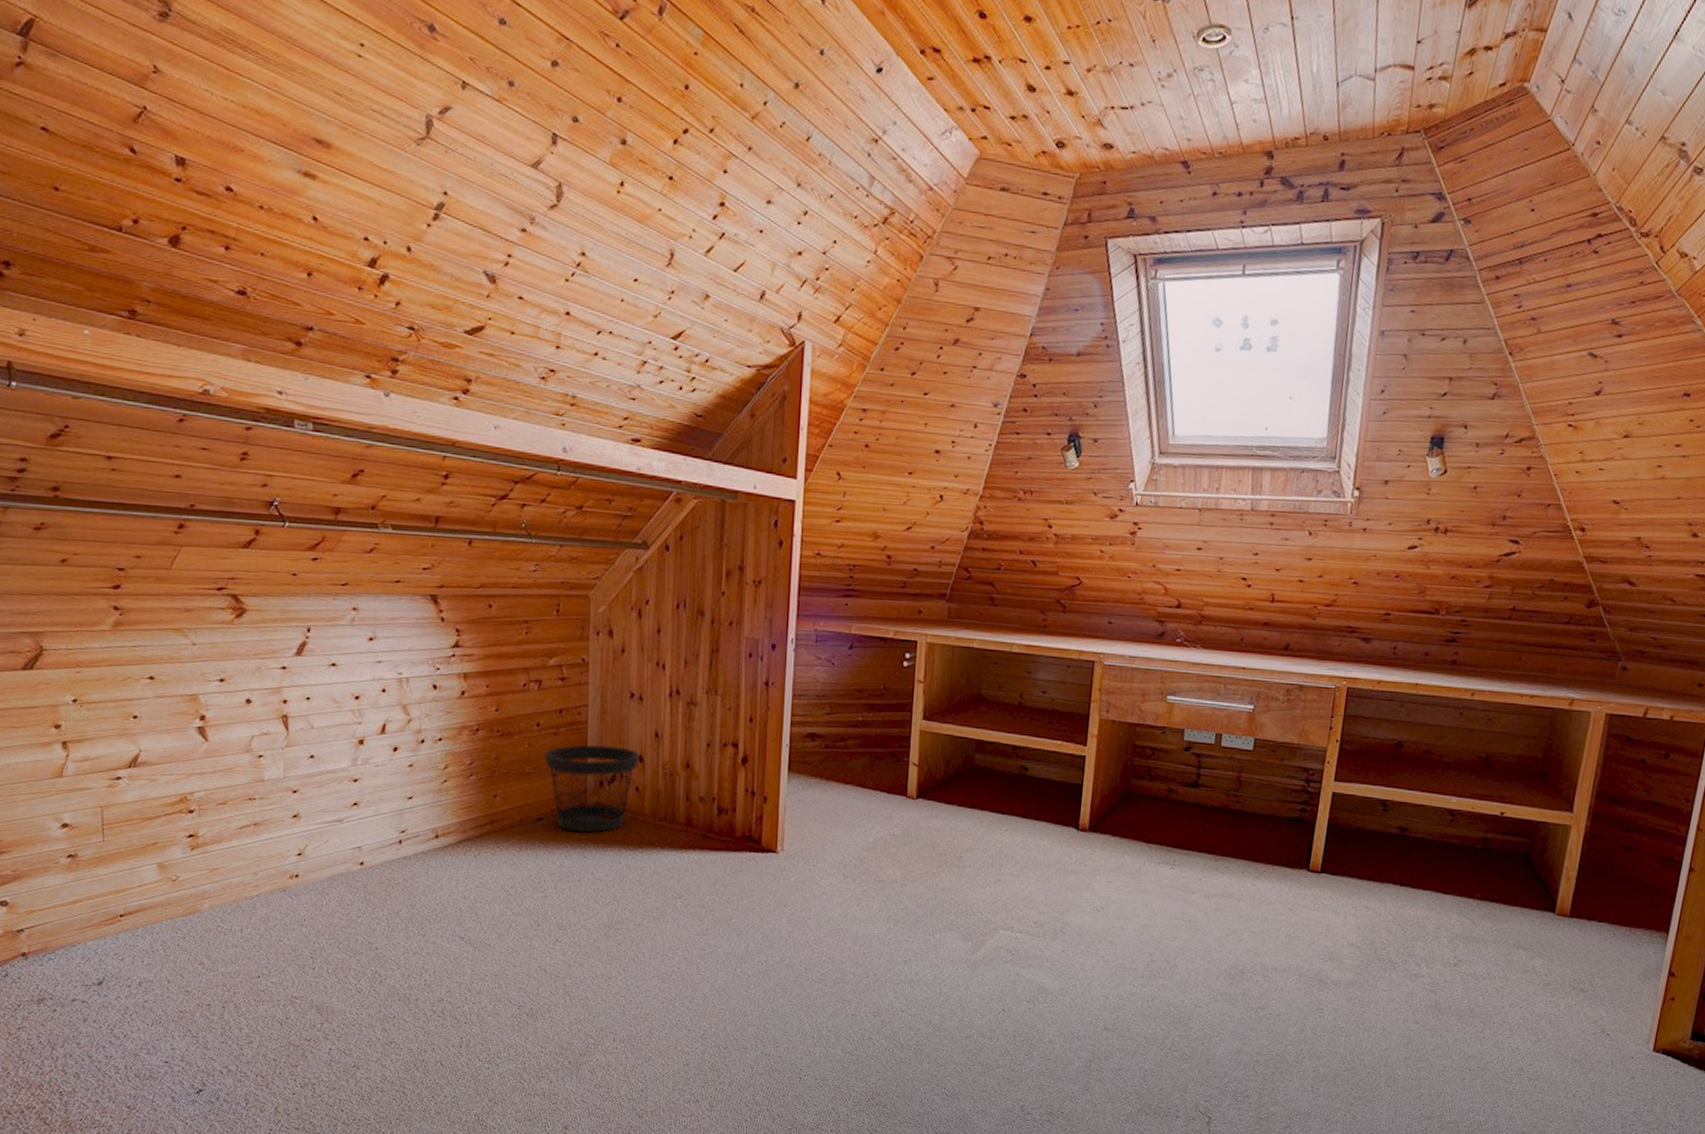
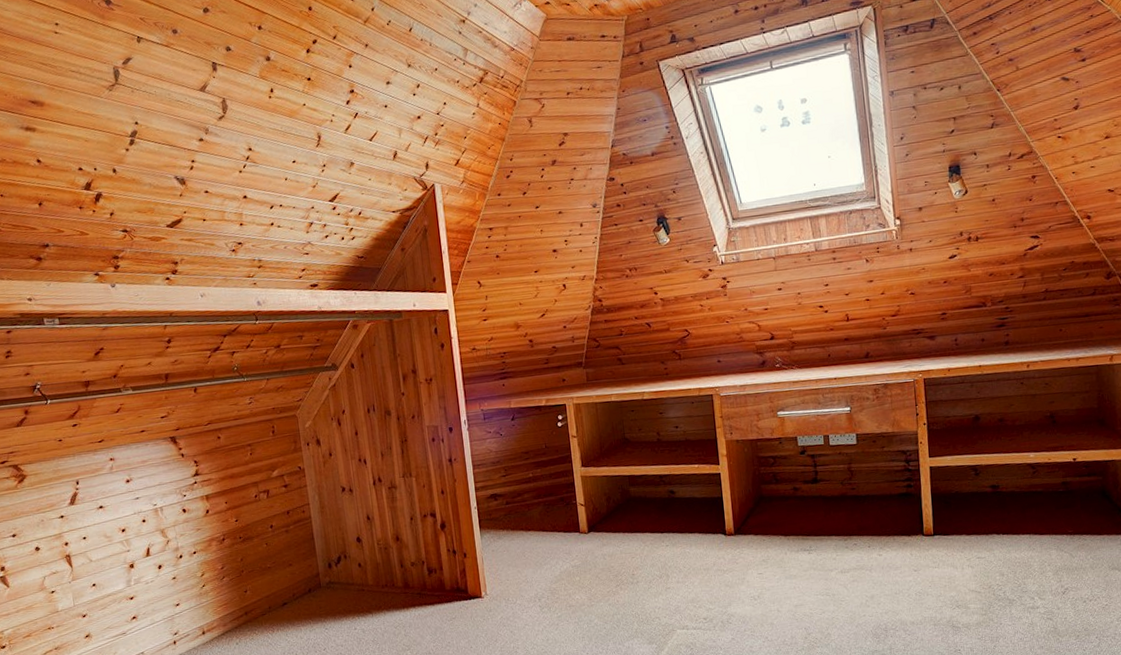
wastebasket: present [545,745,640,833] -> none [280,533,358,610]

